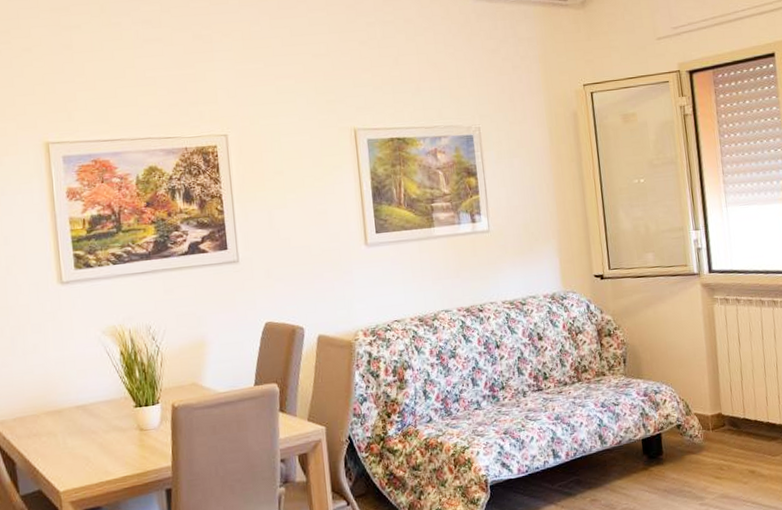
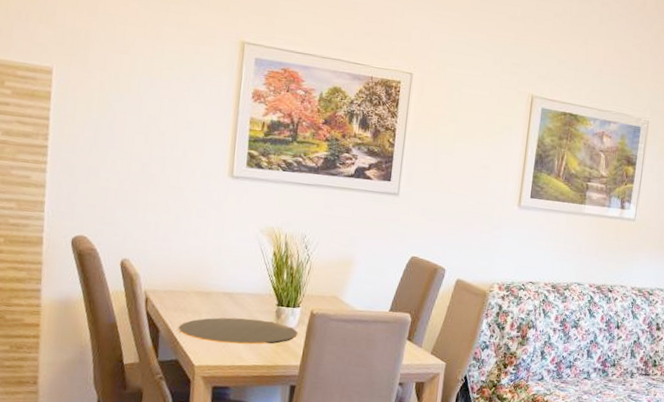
placemat: none [34,425,162,462] -> present [178,317,298,344]

